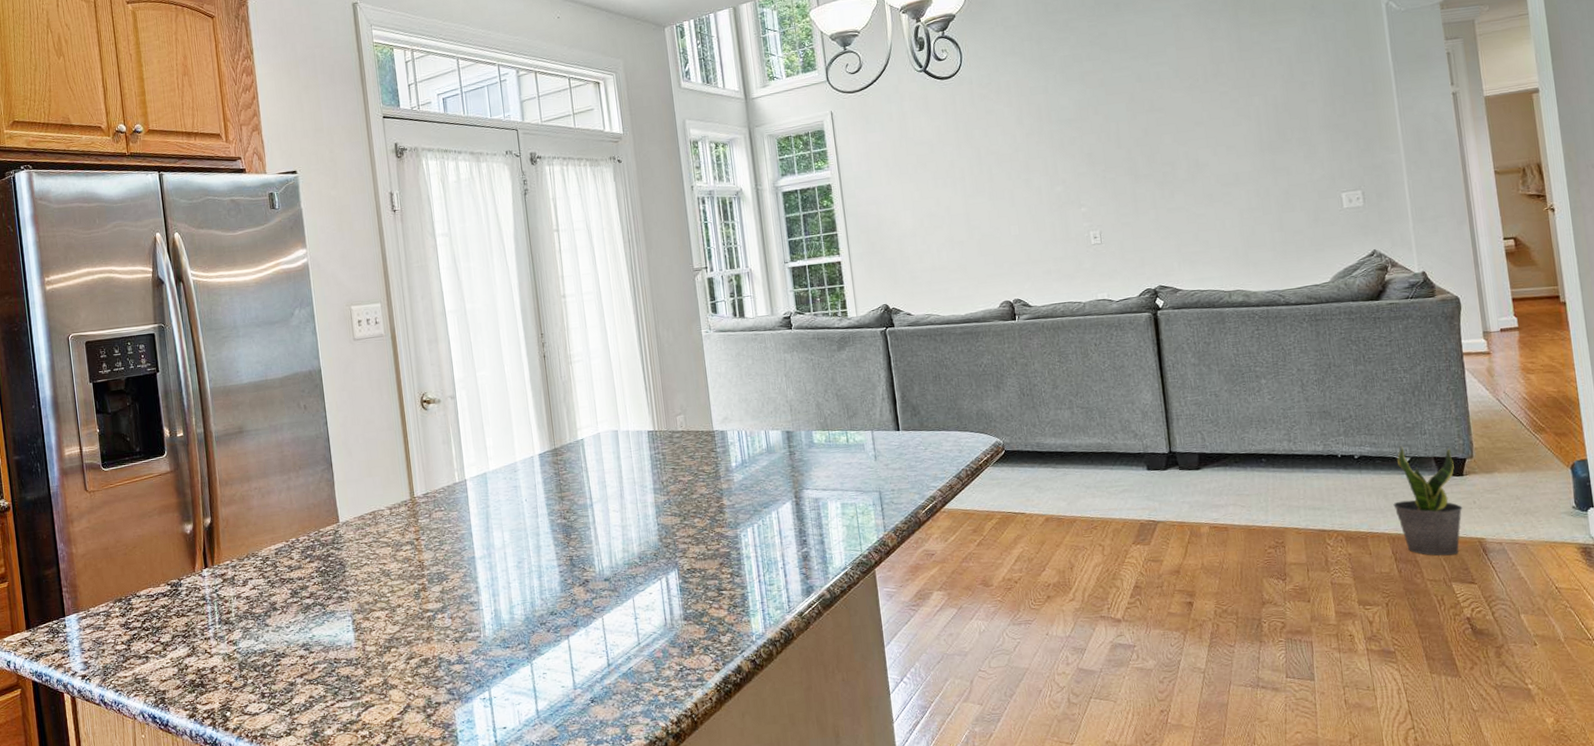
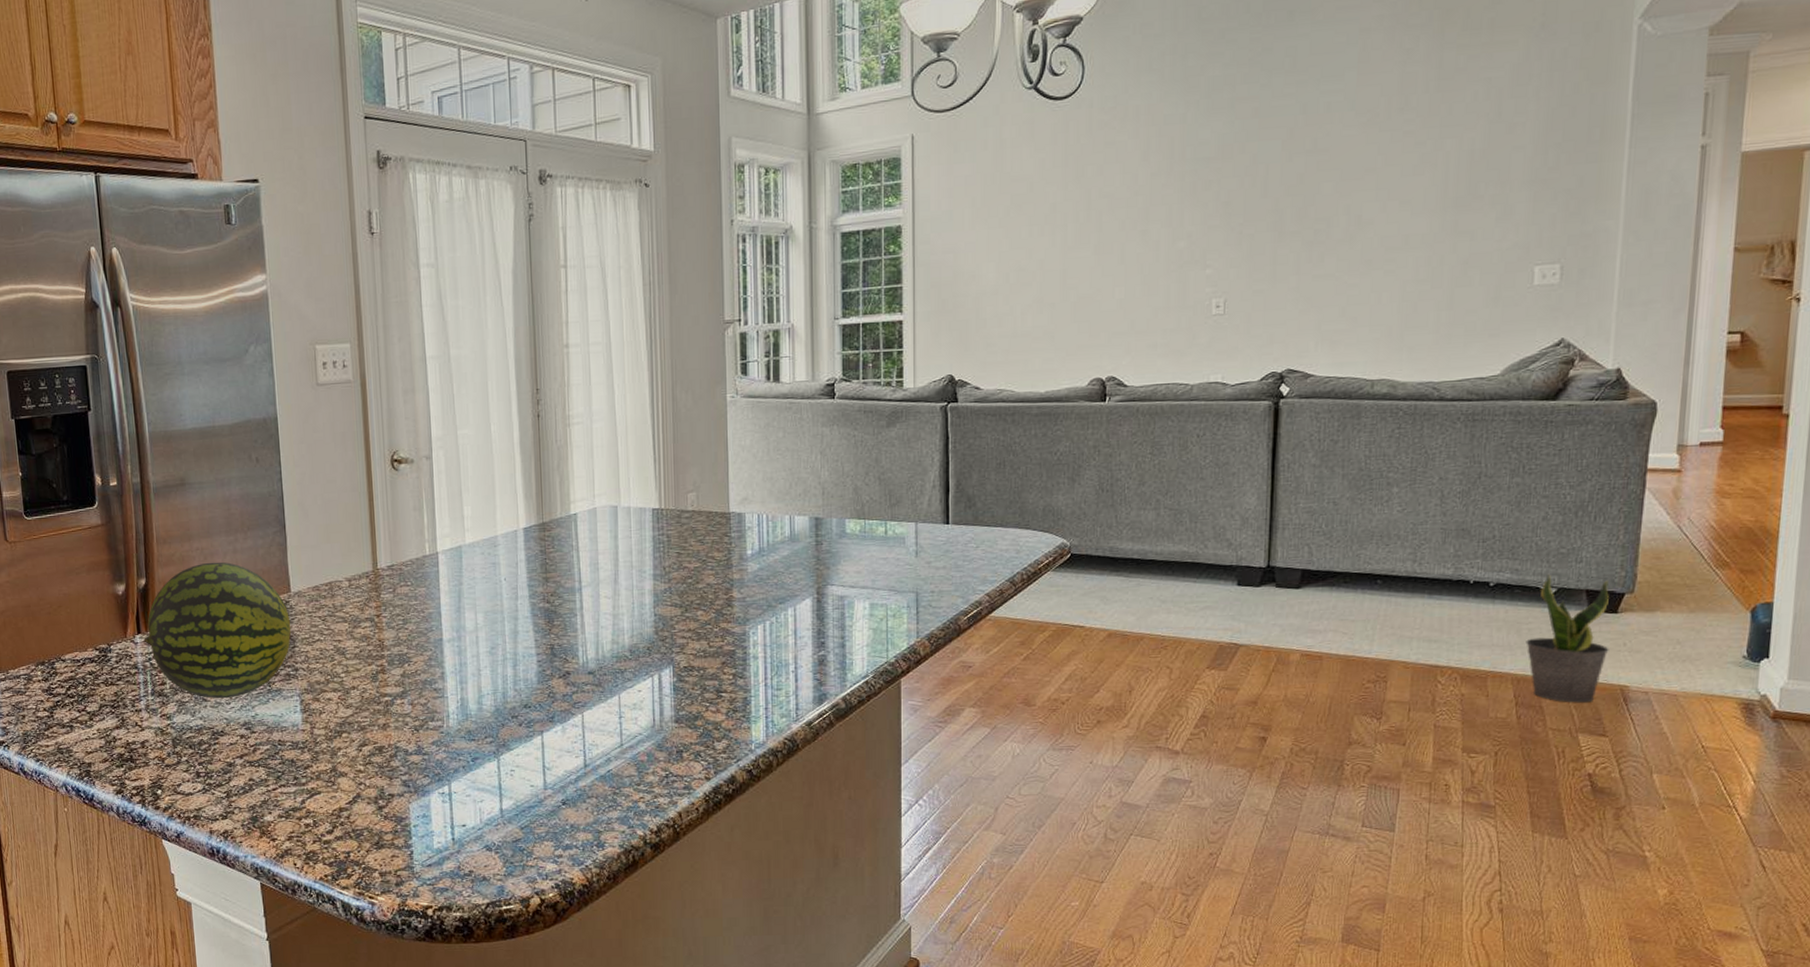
fruit: none [210,498,341,624] -> present [144,562,291,699]

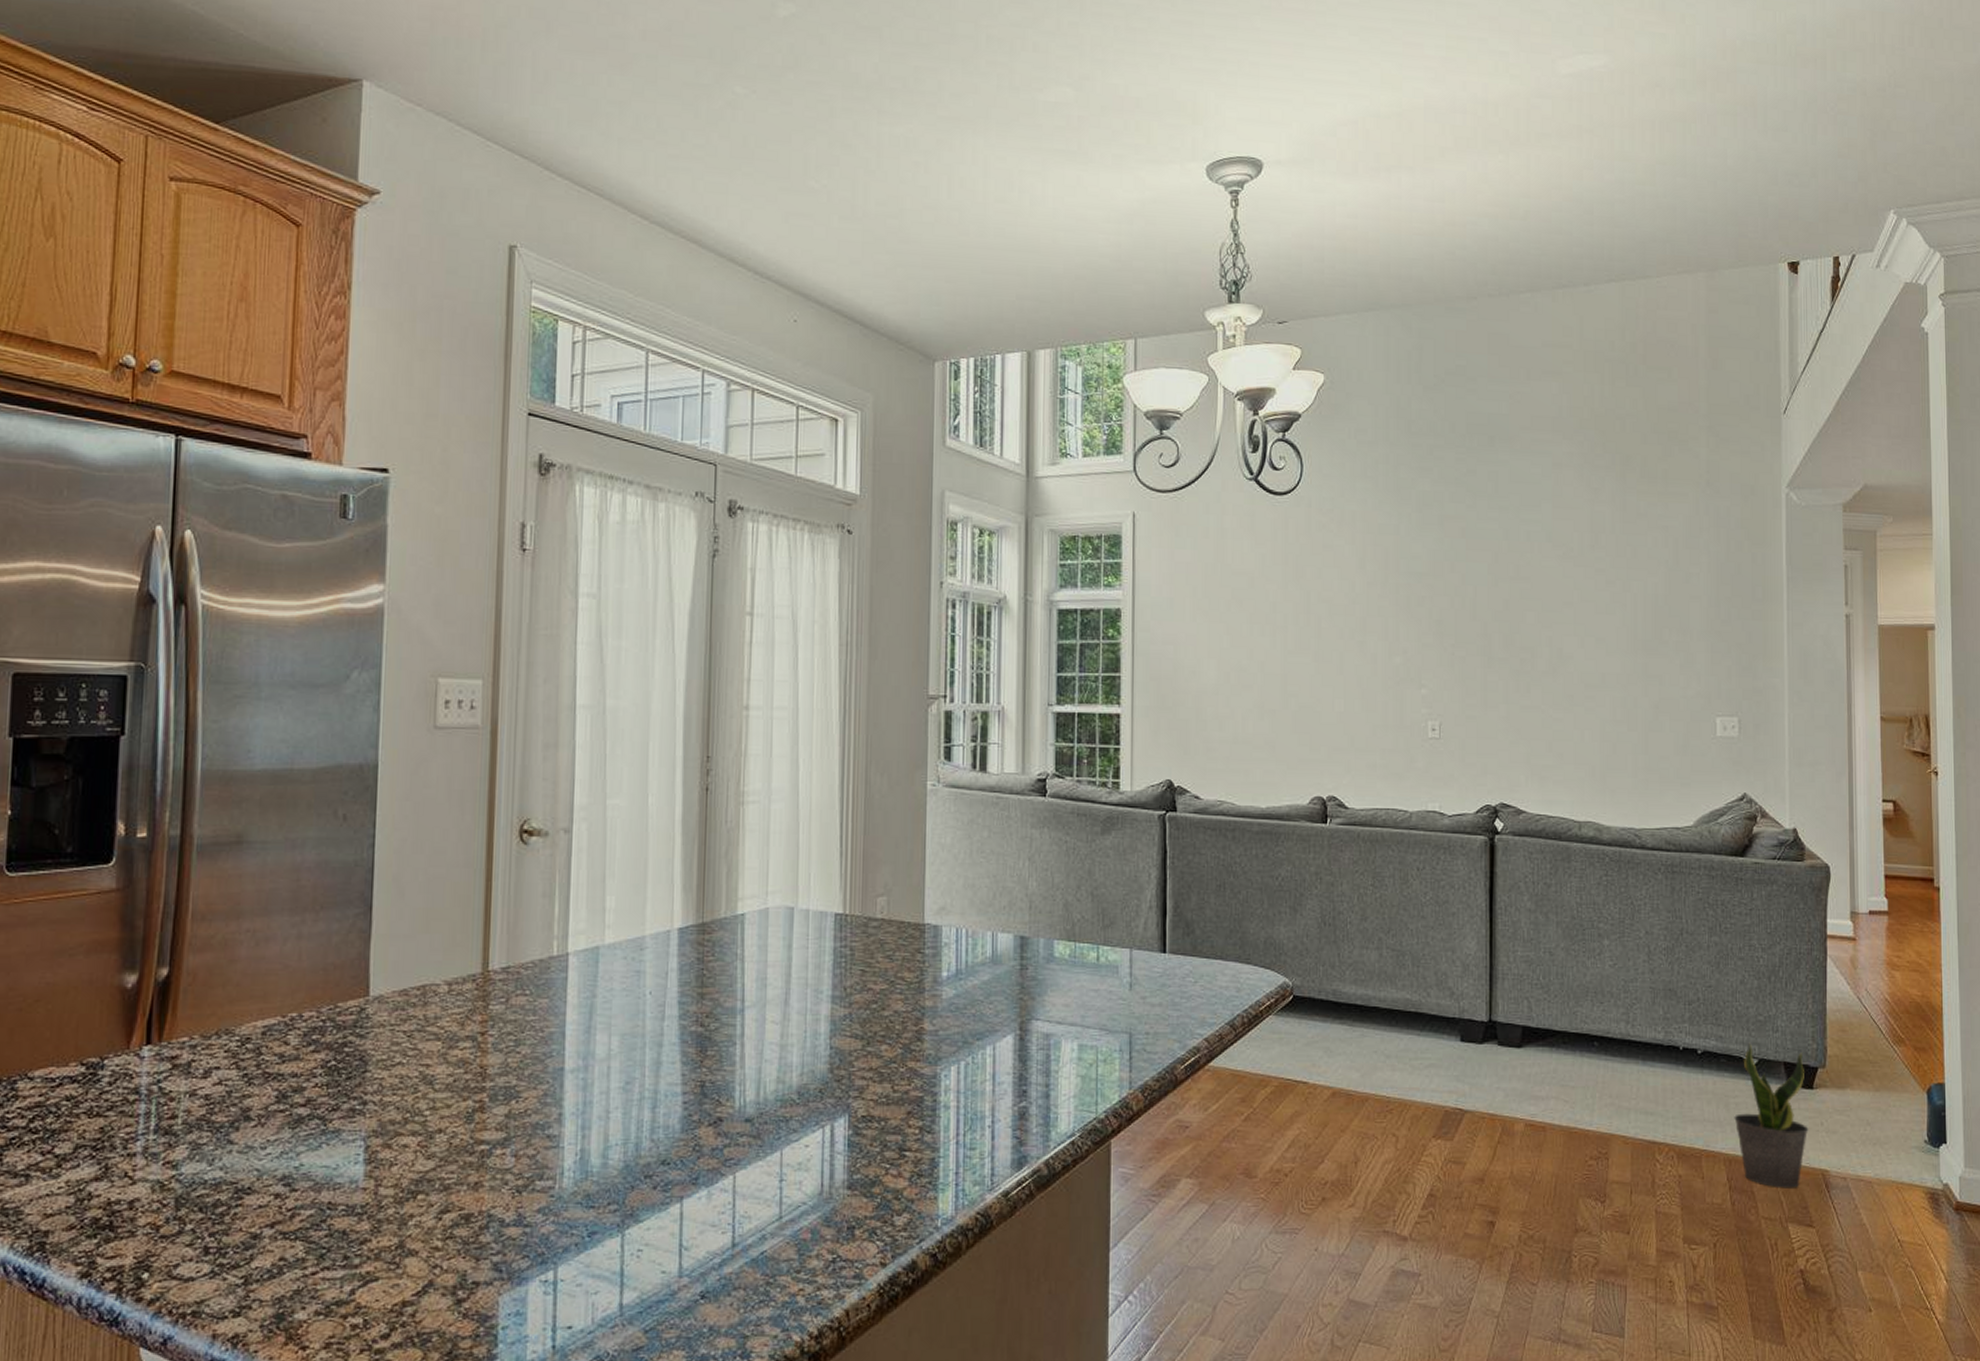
fruit: present [144,562,291,699] -> none [154,950,365,1141]

